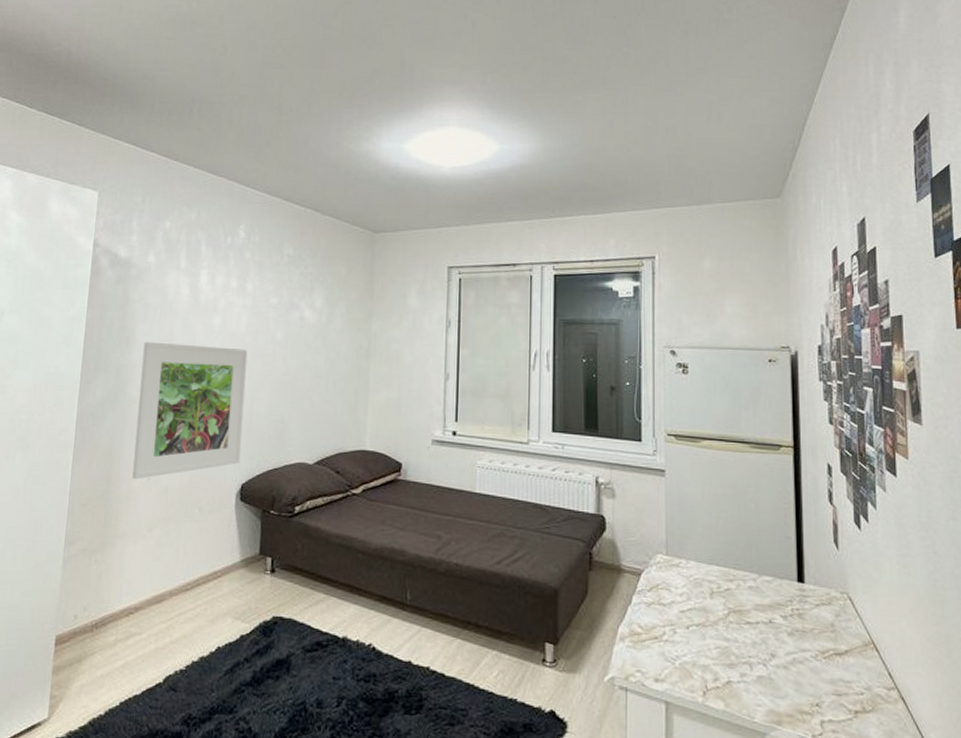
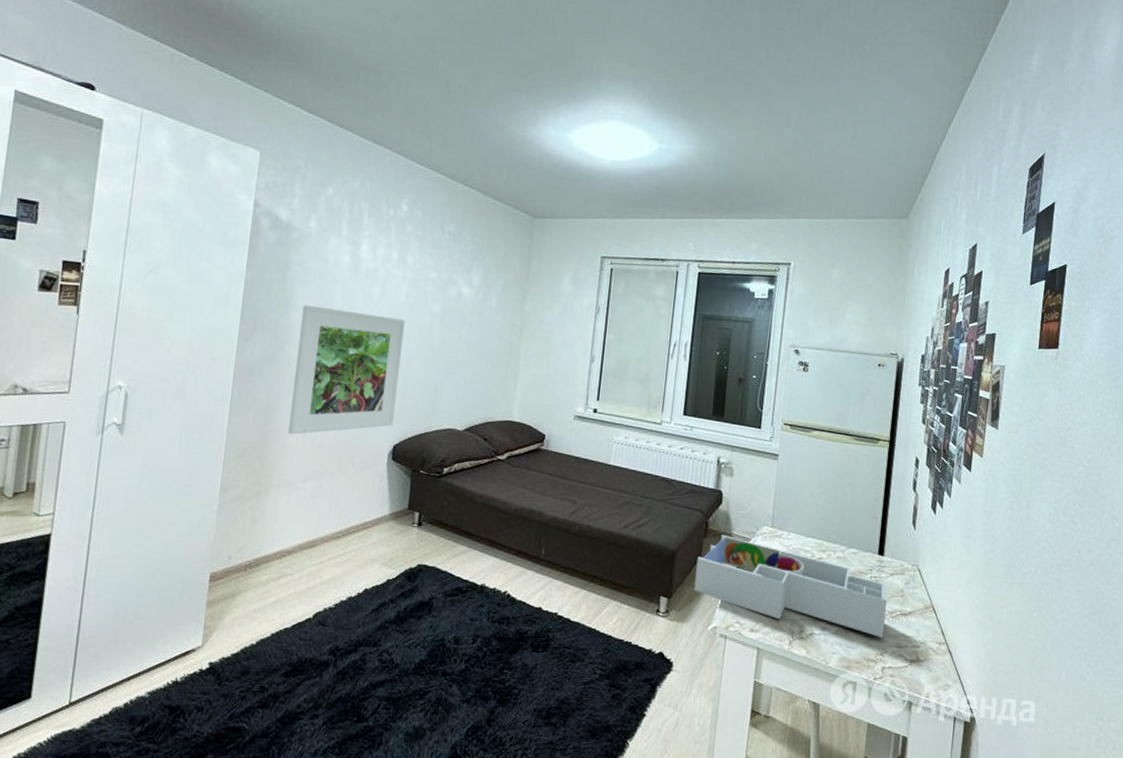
desk organizer: none [583,567,818,684] -> present [694,535,888,638]

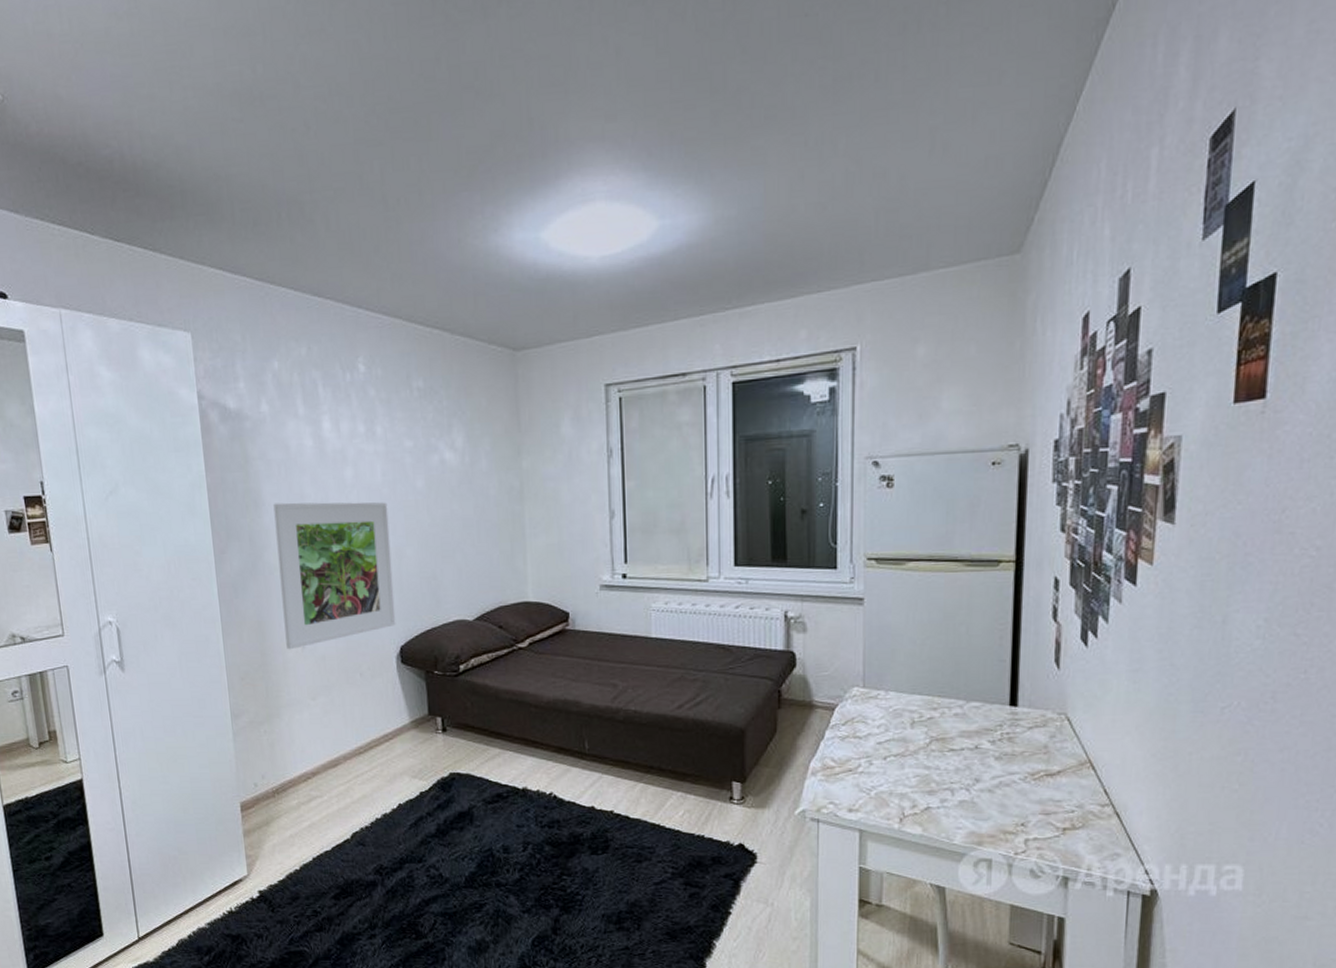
desk organizer: present [694,535,888,638] -> none [772,703,1027,805]

